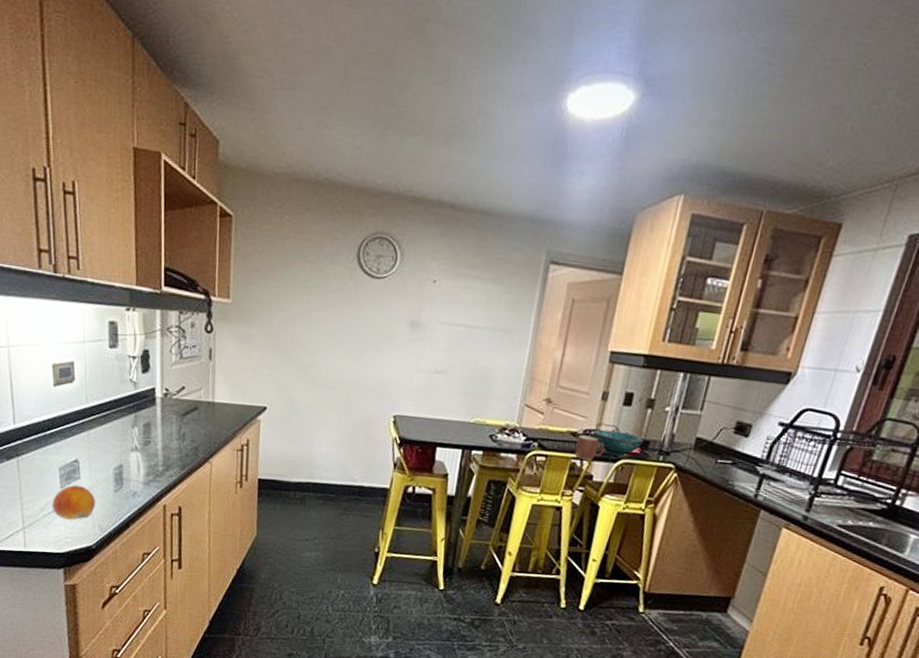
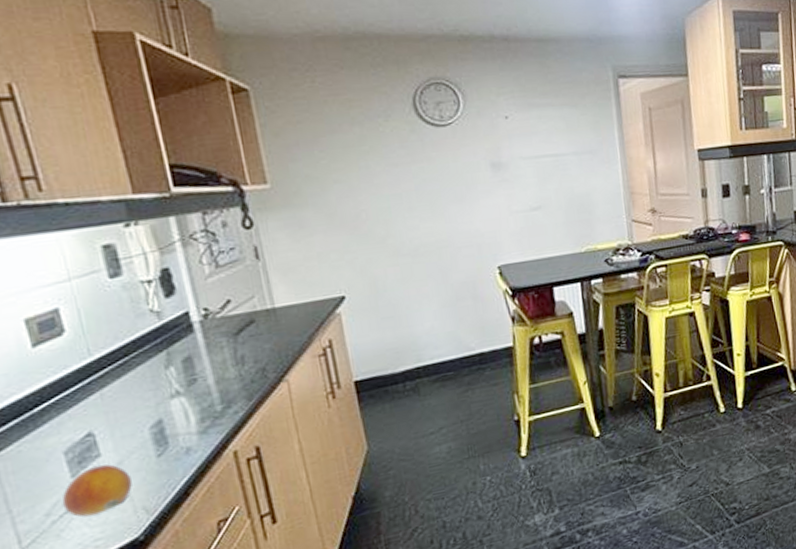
mug: present [574,434,605,461] -> none [689,234,718,260]
bowl: present [593,429,643,456] -> none [704,222,750,248]

